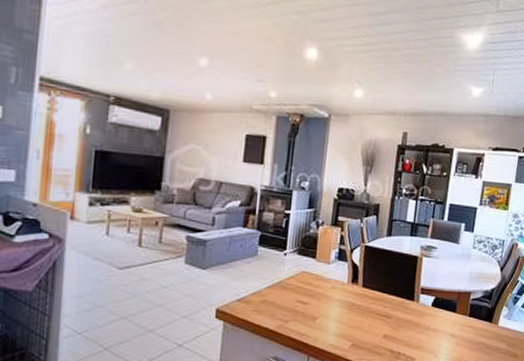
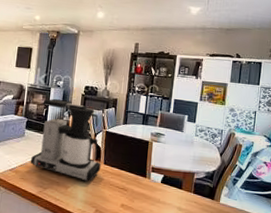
coffee maker: none [267,204,359,311] -> present [31,98,101,182]

